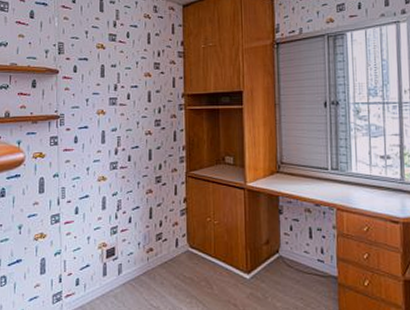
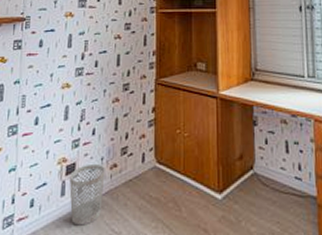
wastebasket: none [109,249,142,301] -> present [69,165,105,226]

